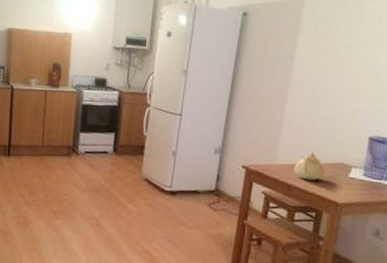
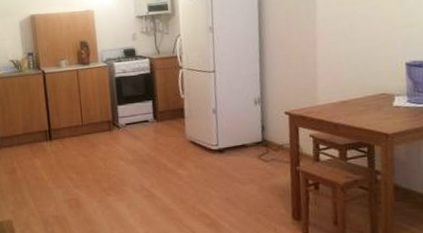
teapot: present [293,151,324,181] -> none [336,86,368,116]

